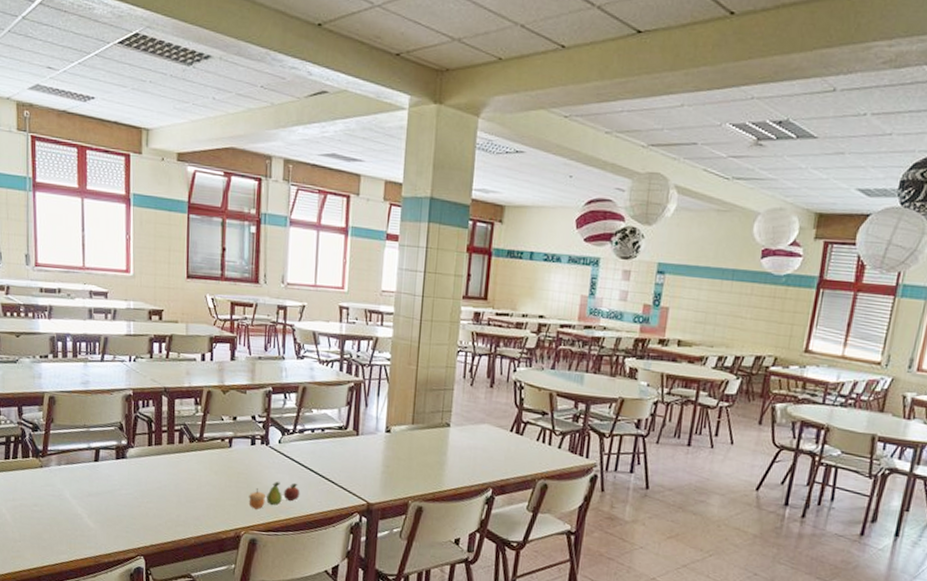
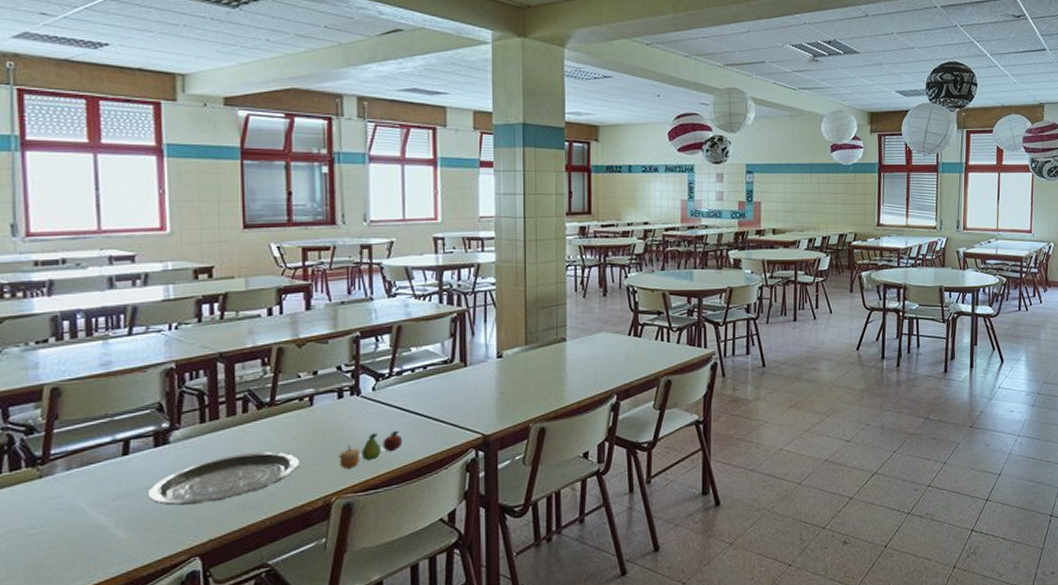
plate: none [110,478,219,515] -> present [147,452,299,506]

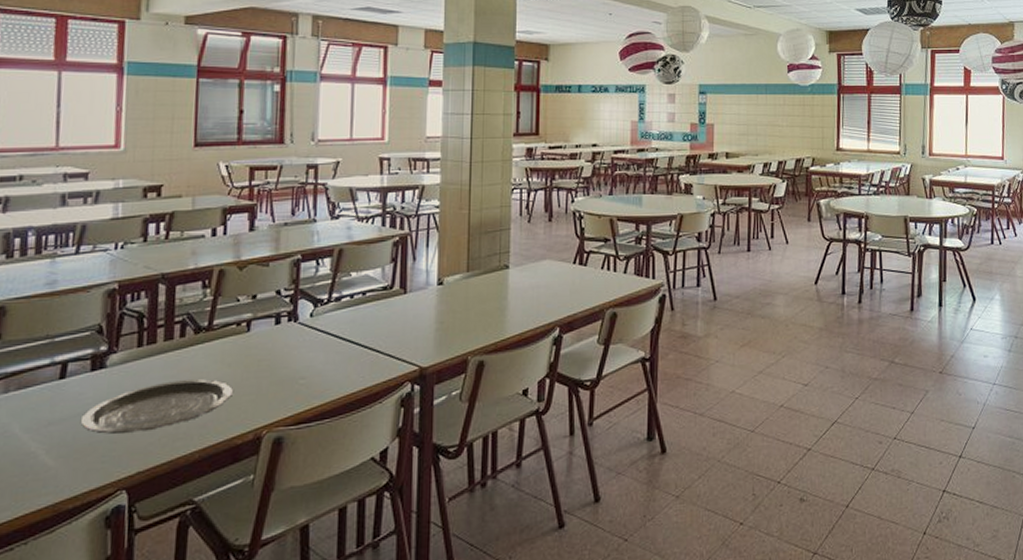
fruit: present [339,430,403,471] -> none [272,359,338,402]

